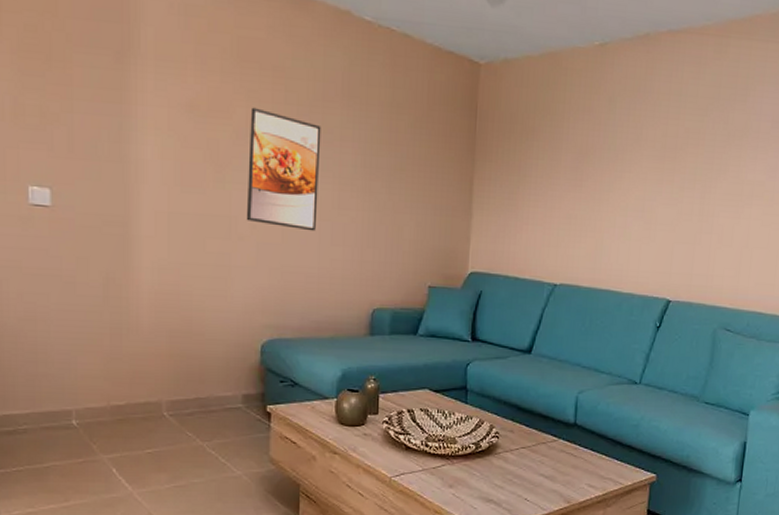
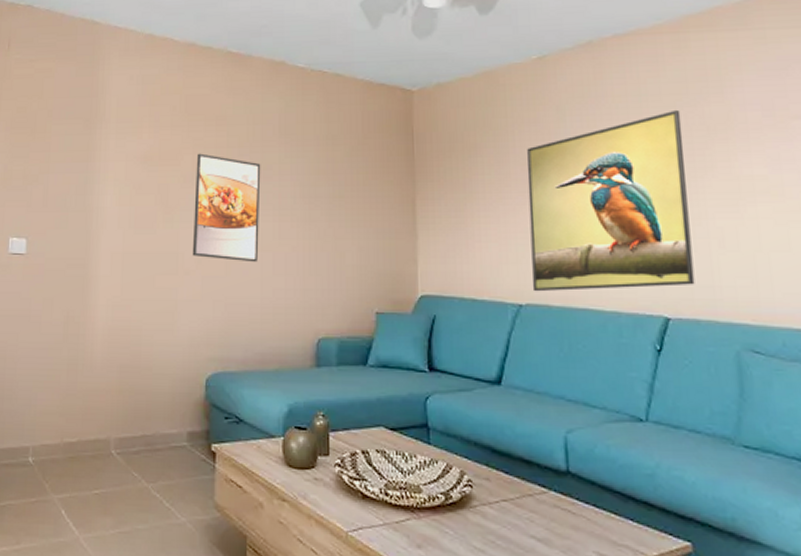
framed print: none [567,113,710,274] -> present [527,109,695,292]

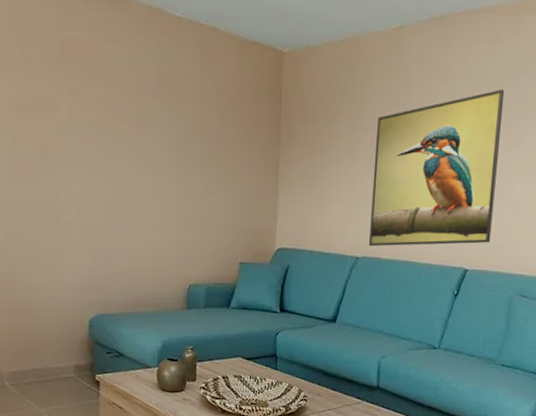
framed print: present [192,153,261,263] -> none [72,103,138,215]

